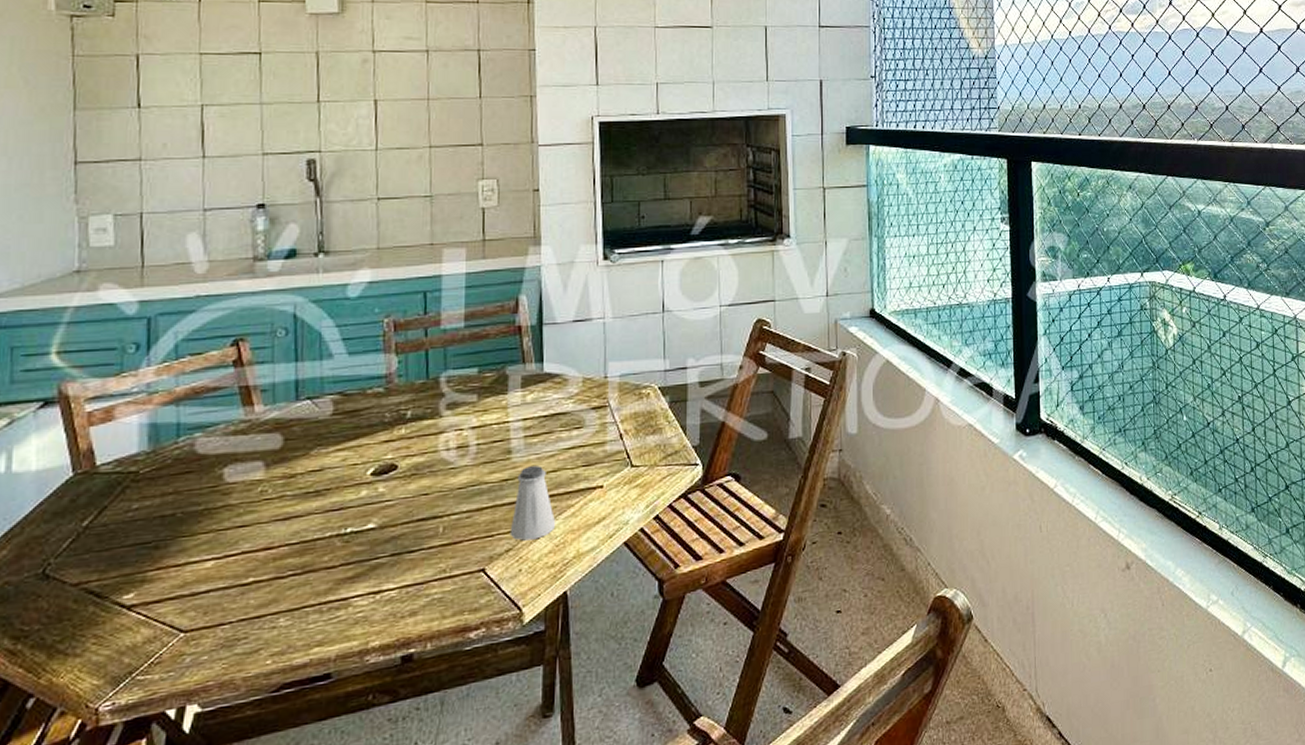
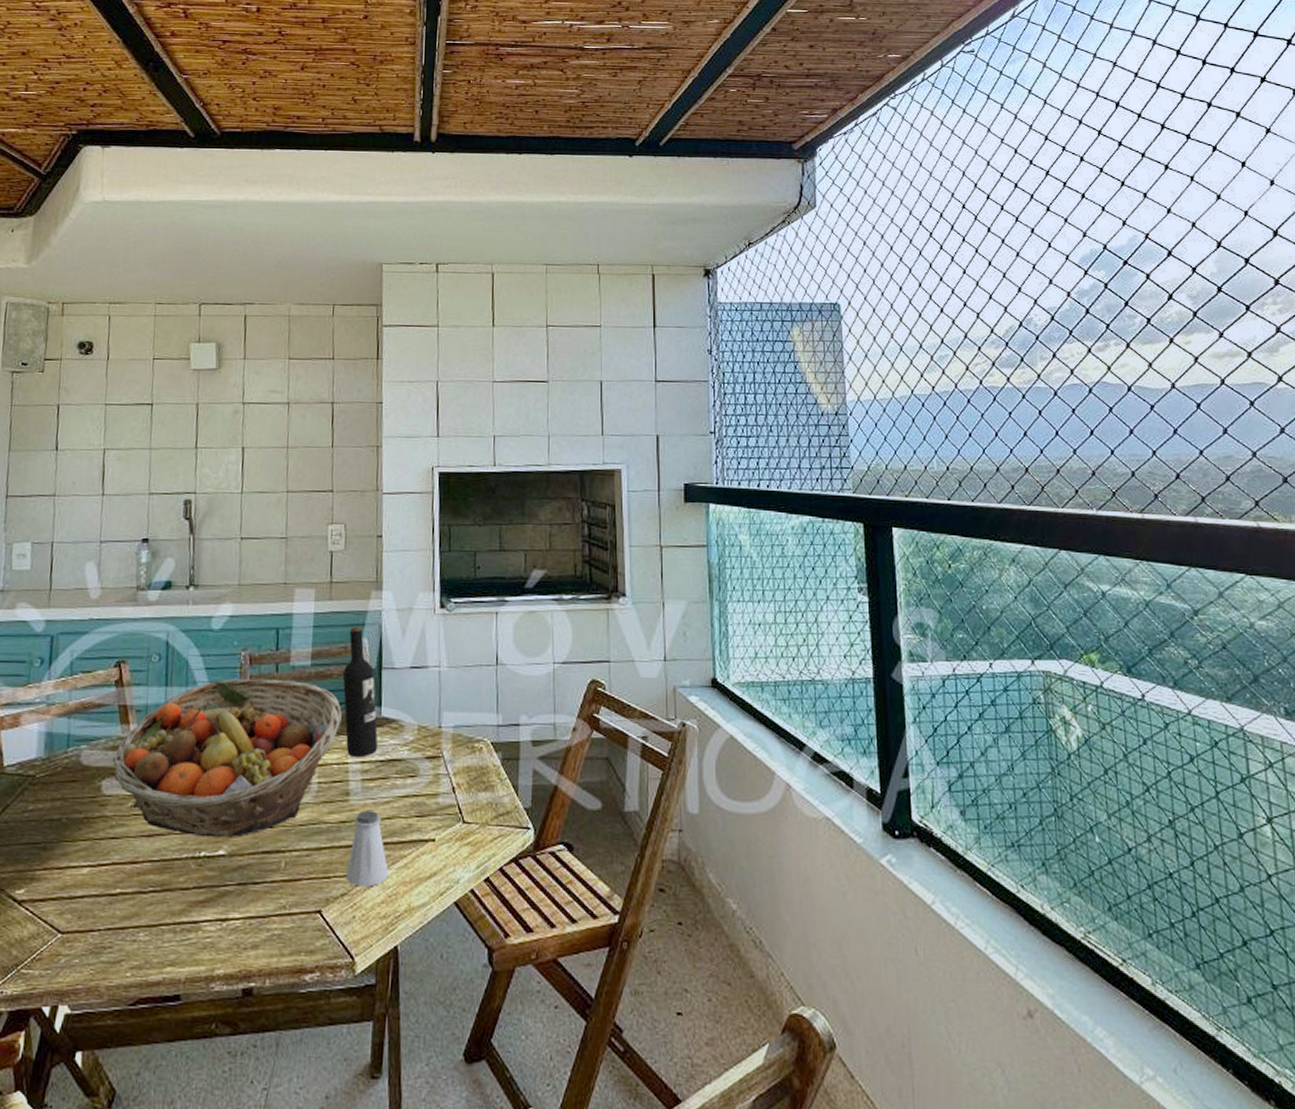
fruit basket: none [235,343,500,513] -> present [112,678,342,838]
wine bottle: none [499,284,541,416] -> present [342,627,378,758]

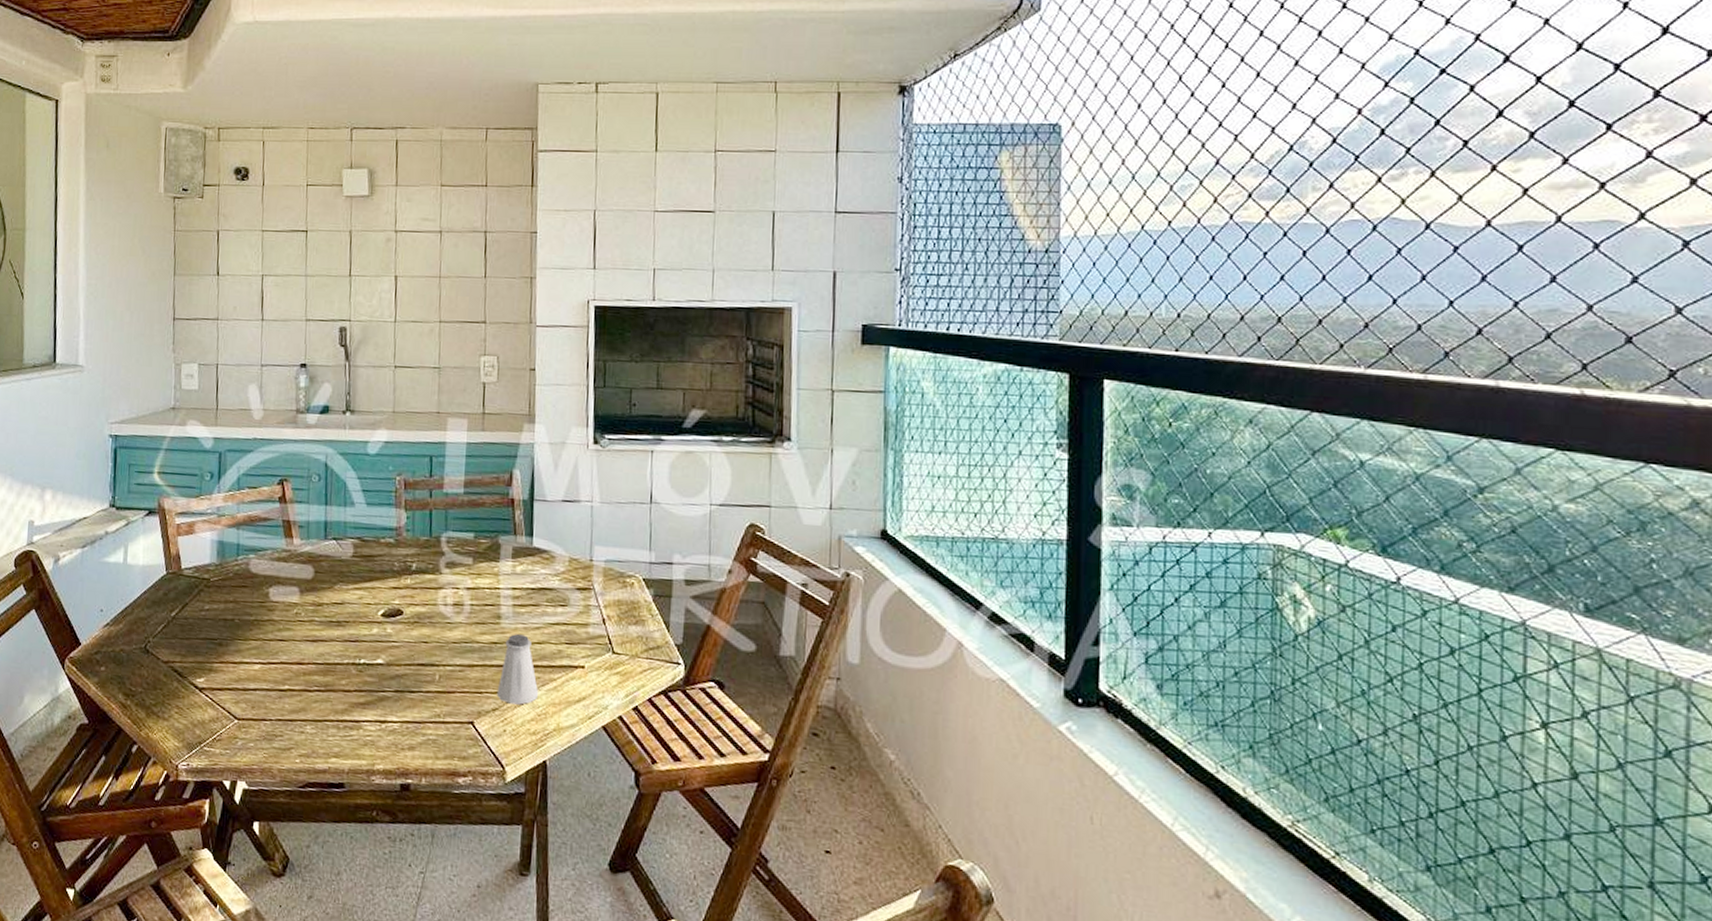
fruit basket: present [112,678,342,838] -> none [278,501,494,649]
wine bottle: present [342,627,378,758] -> none [494,458,530,584]

